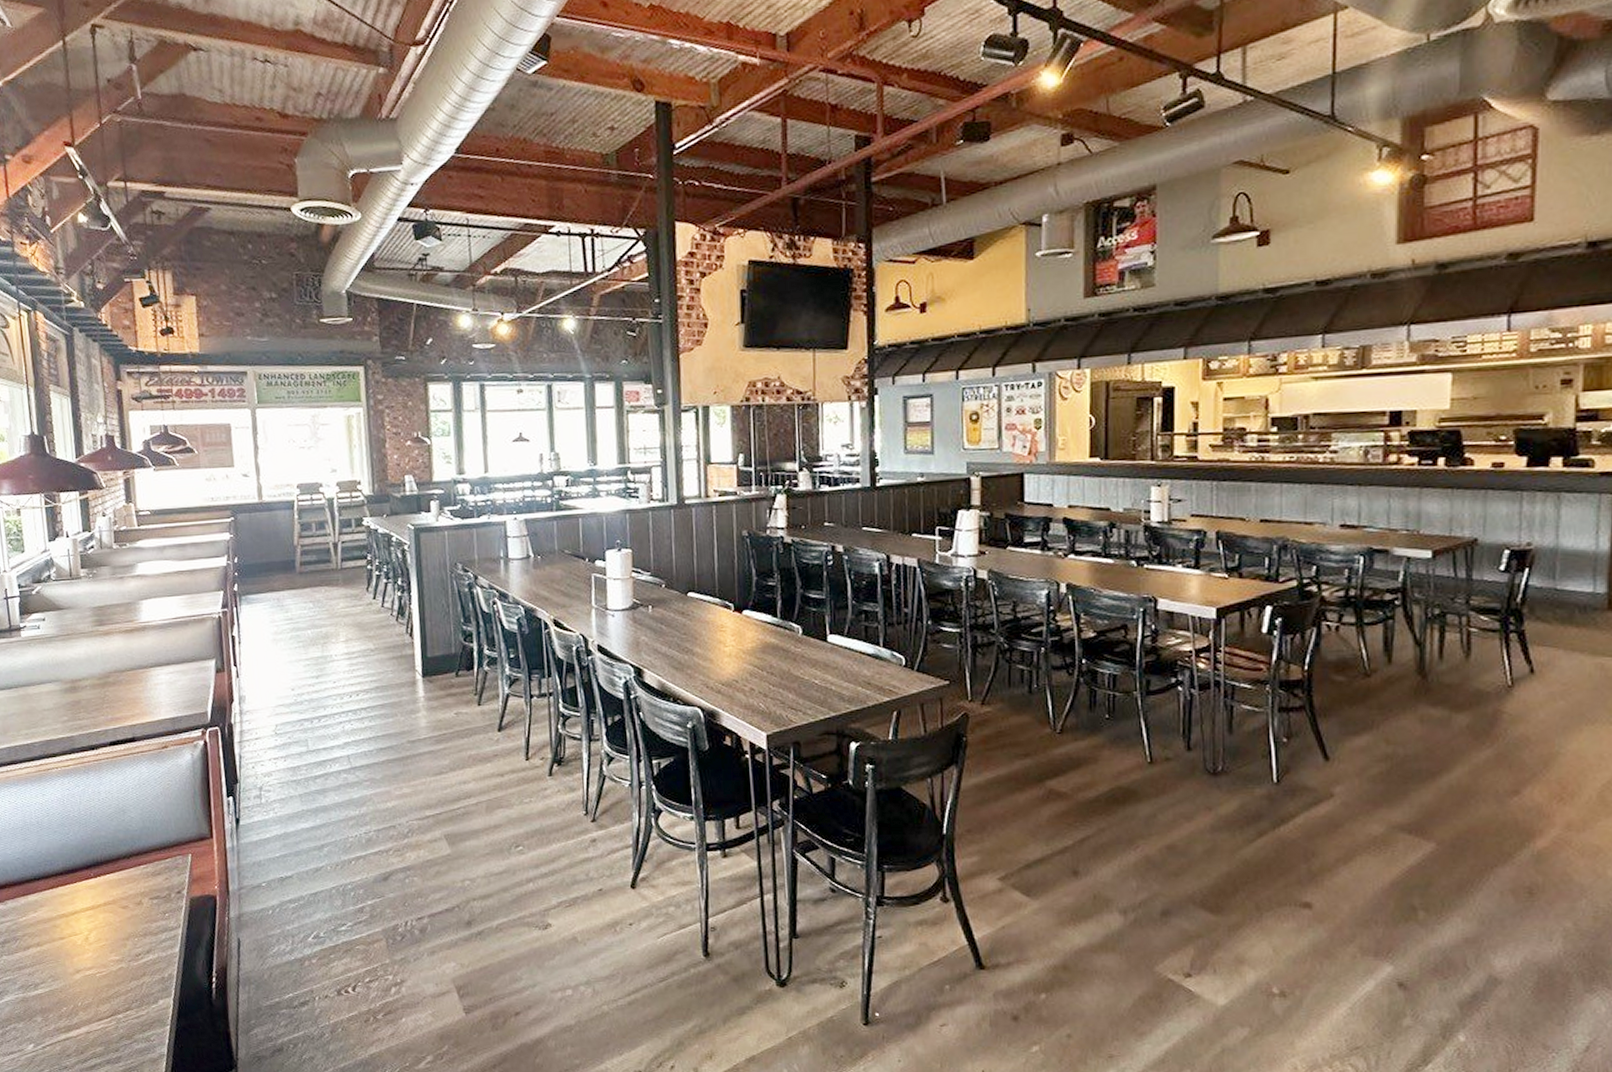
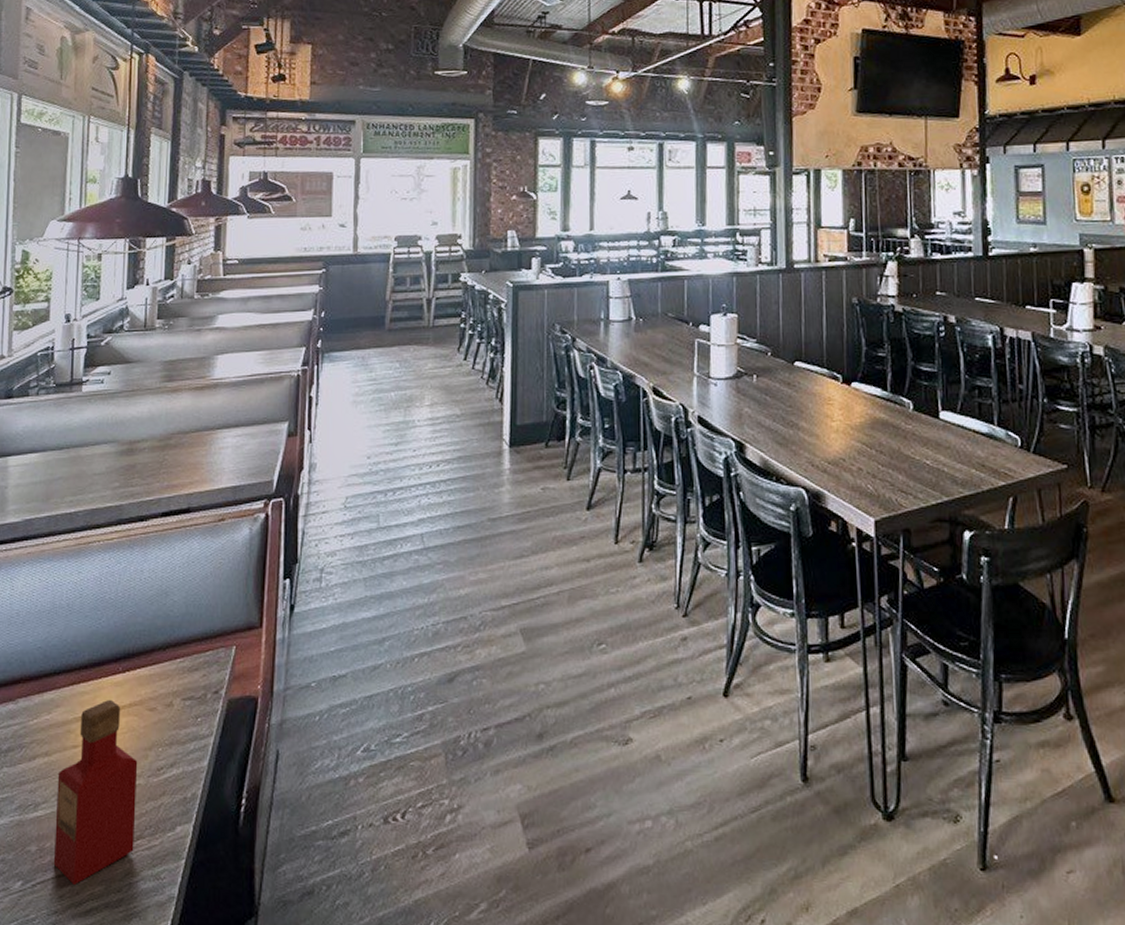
tabasco sauce: none [50,900,125,1046] -> present [53,700,138,885]

